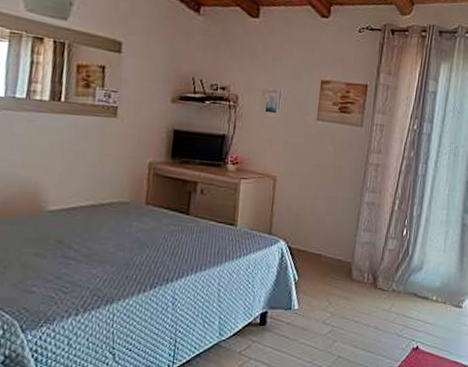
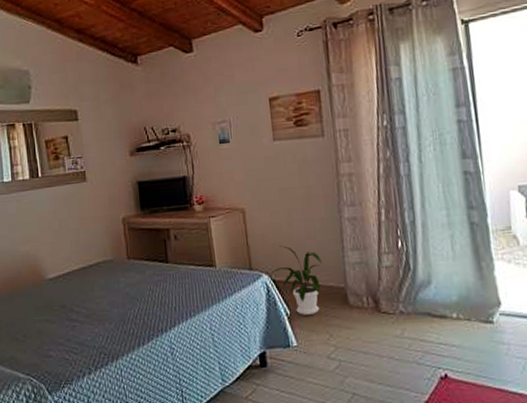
house plant: none [286,216,337,283] -> present [269,245,322,315]

